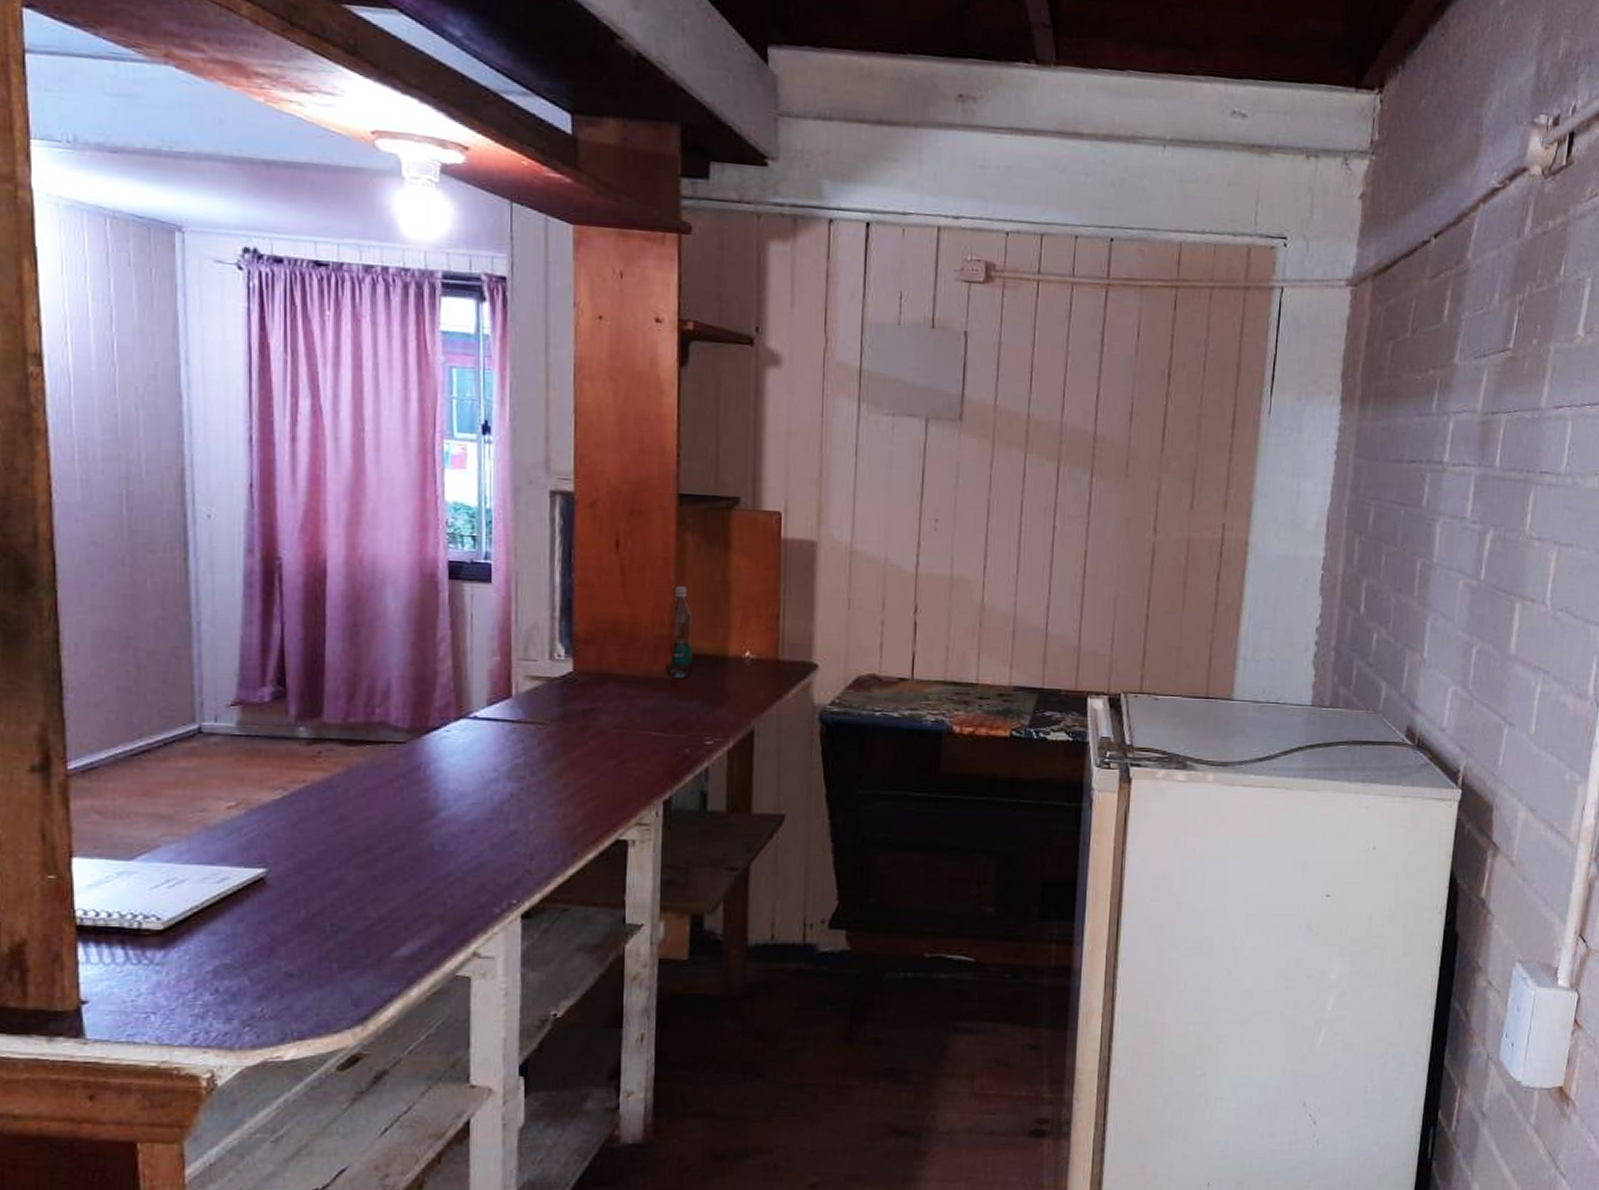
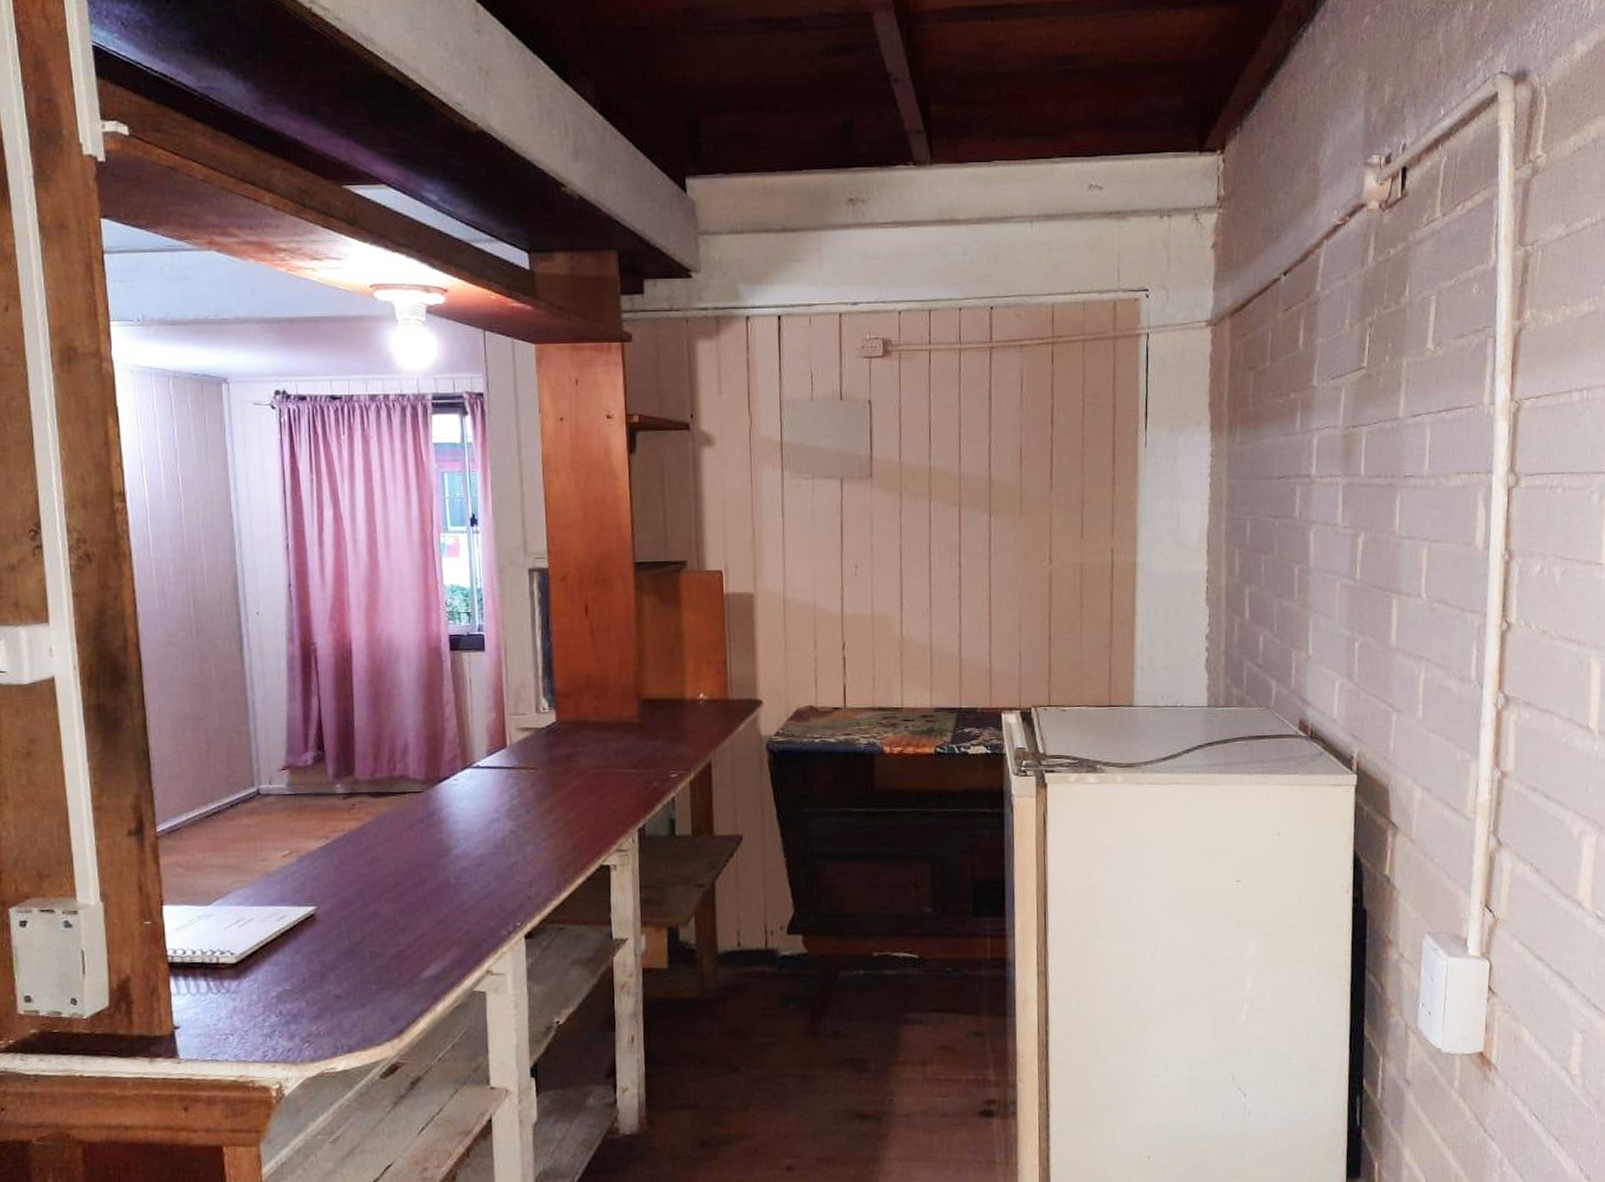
bottle: present [664,586,694,679] -> none [632,641,656,722]

